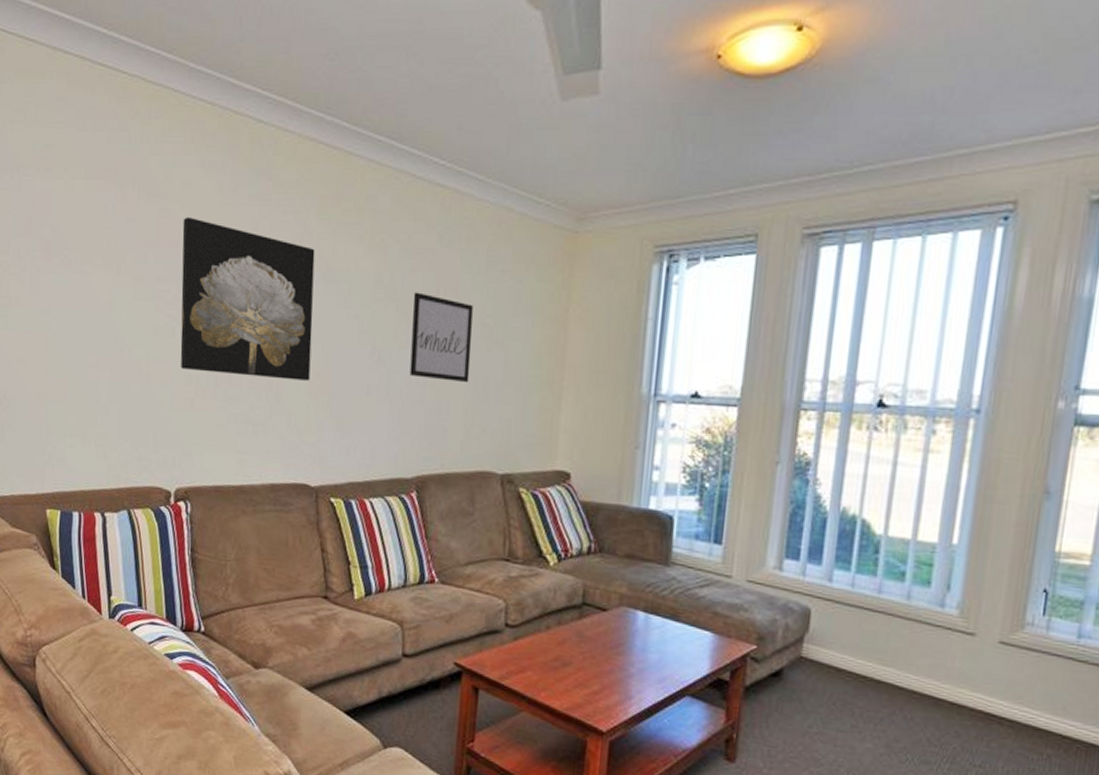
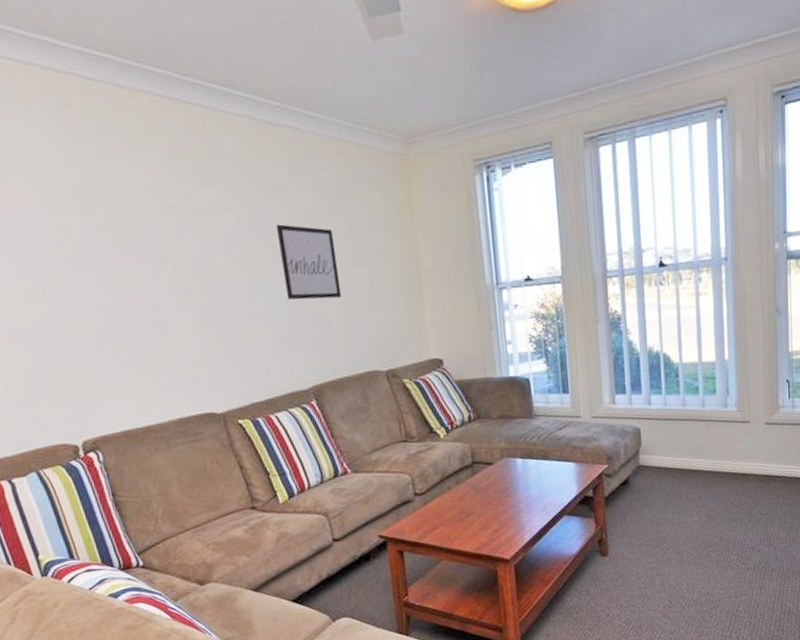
wall art: present [180,217,315,381] -> none [27,179,195,328]

